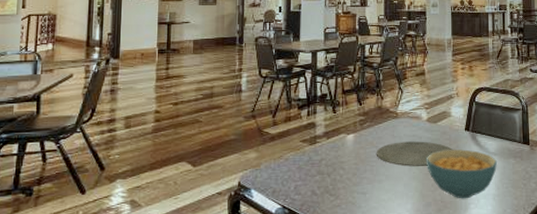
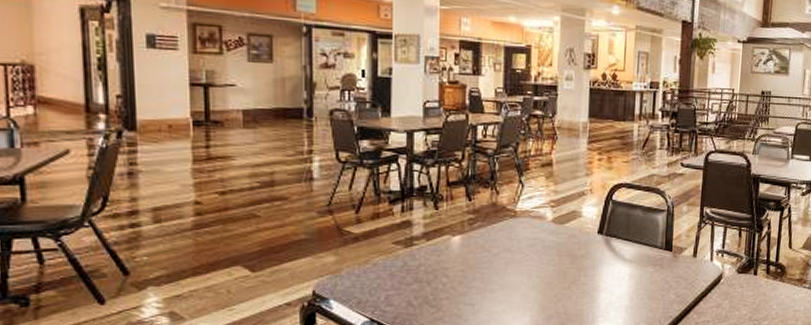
plate: present [376,141,453,167] -> none [488,245,582,274]
cereal bowl: present [425,149,497,199] -> none [548,255,633,312]

